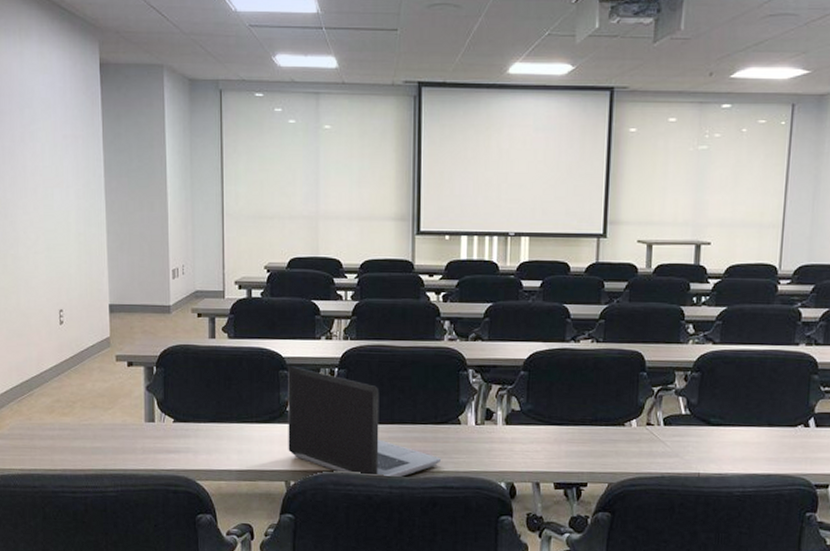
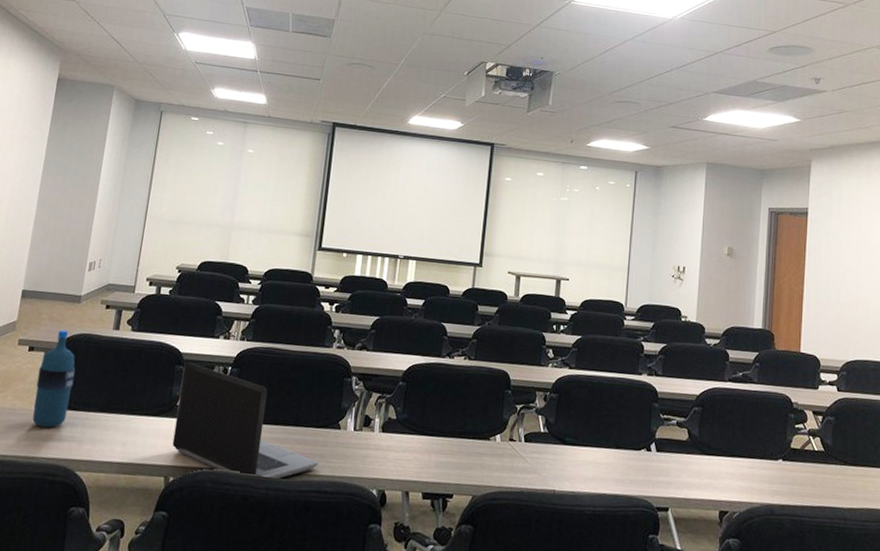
water bottle: none [142,342,179,441] -> present [32,329,76,428]

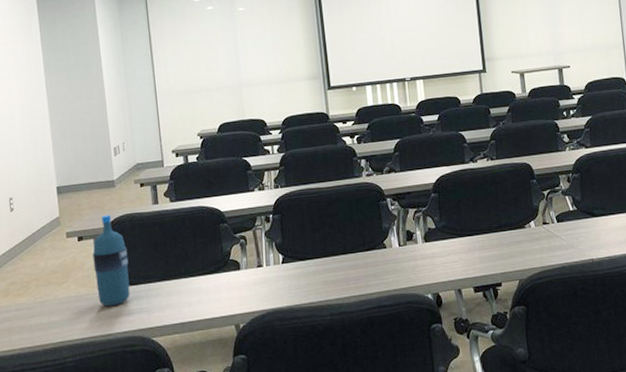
laptop computer: present [172,362,319,481] -> none [227,218,374,310]

